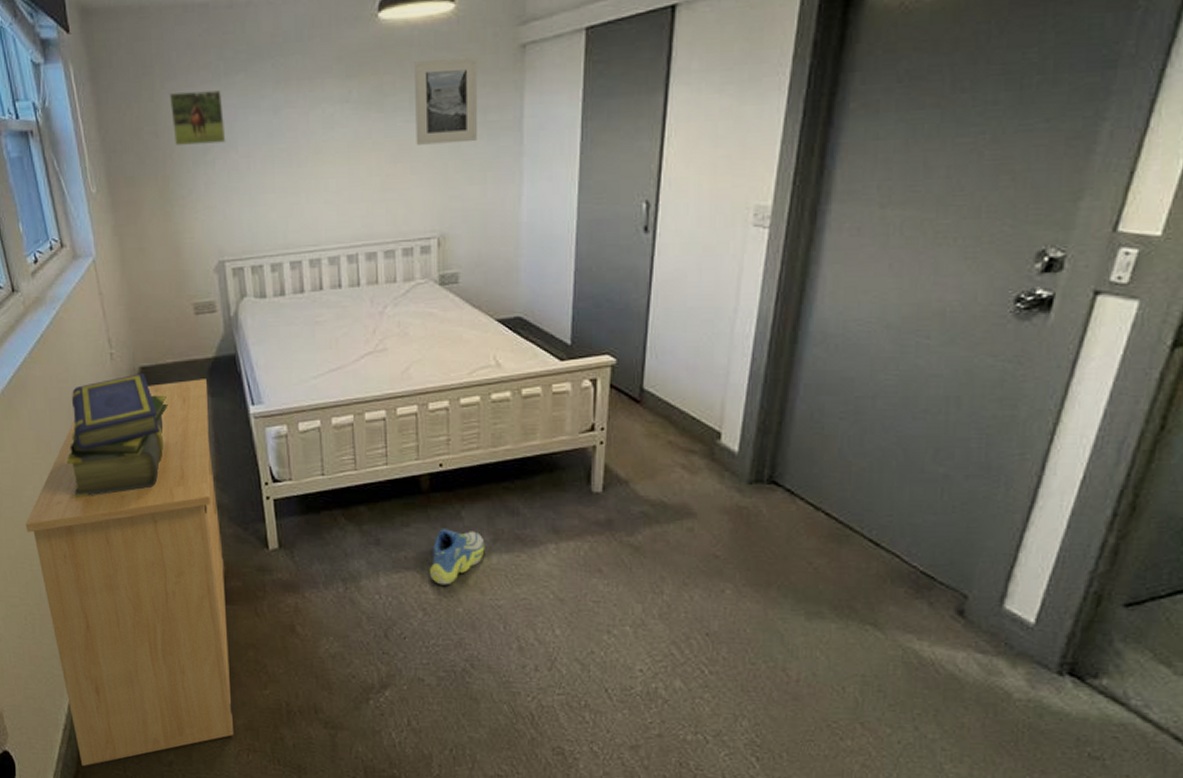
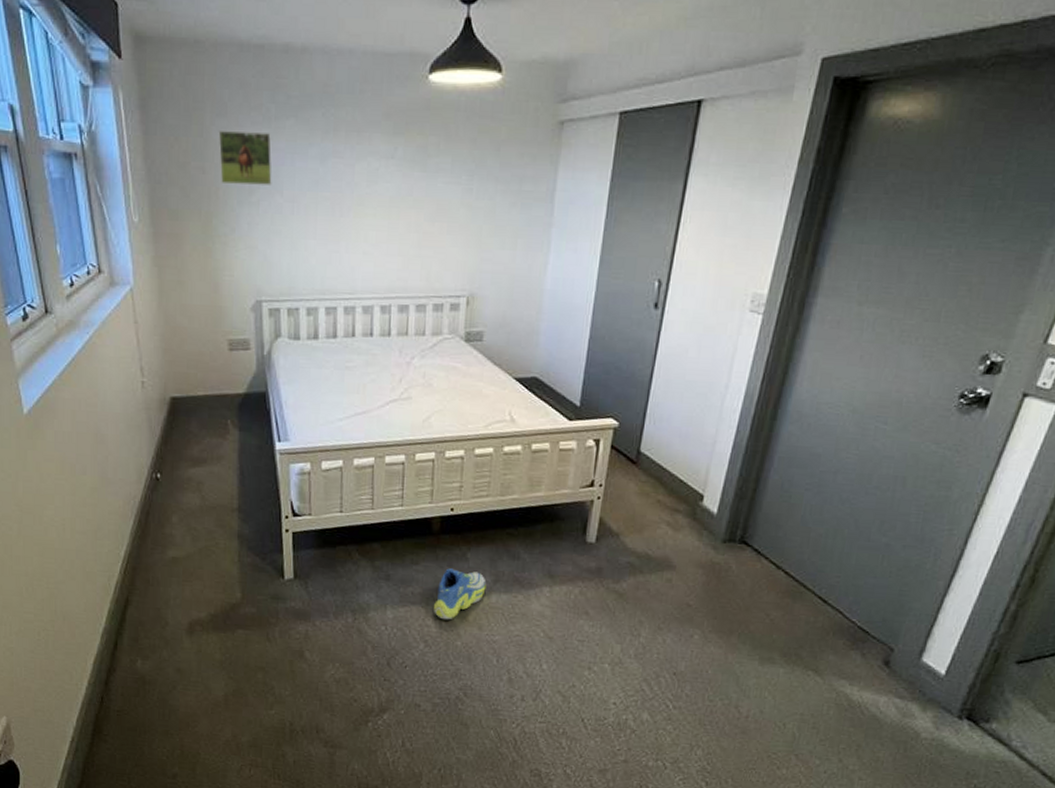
dresser: present [26,379,233,766] -> none [45,413,240,777]
stack of books: present [66,373,168,499] -> none [91,403,196,521]
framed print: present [415,57,478,145] -> none [454,126,519,209]

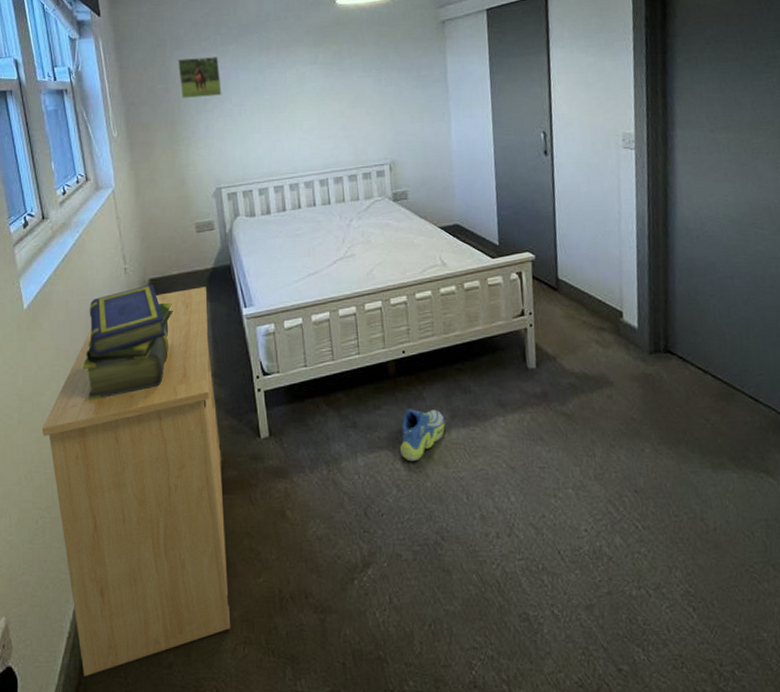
dresser: none [45,413,240,777] -> present [43,287,230,676]
stack of books: none [91,403,196,521] -> present [82,284,173,401]

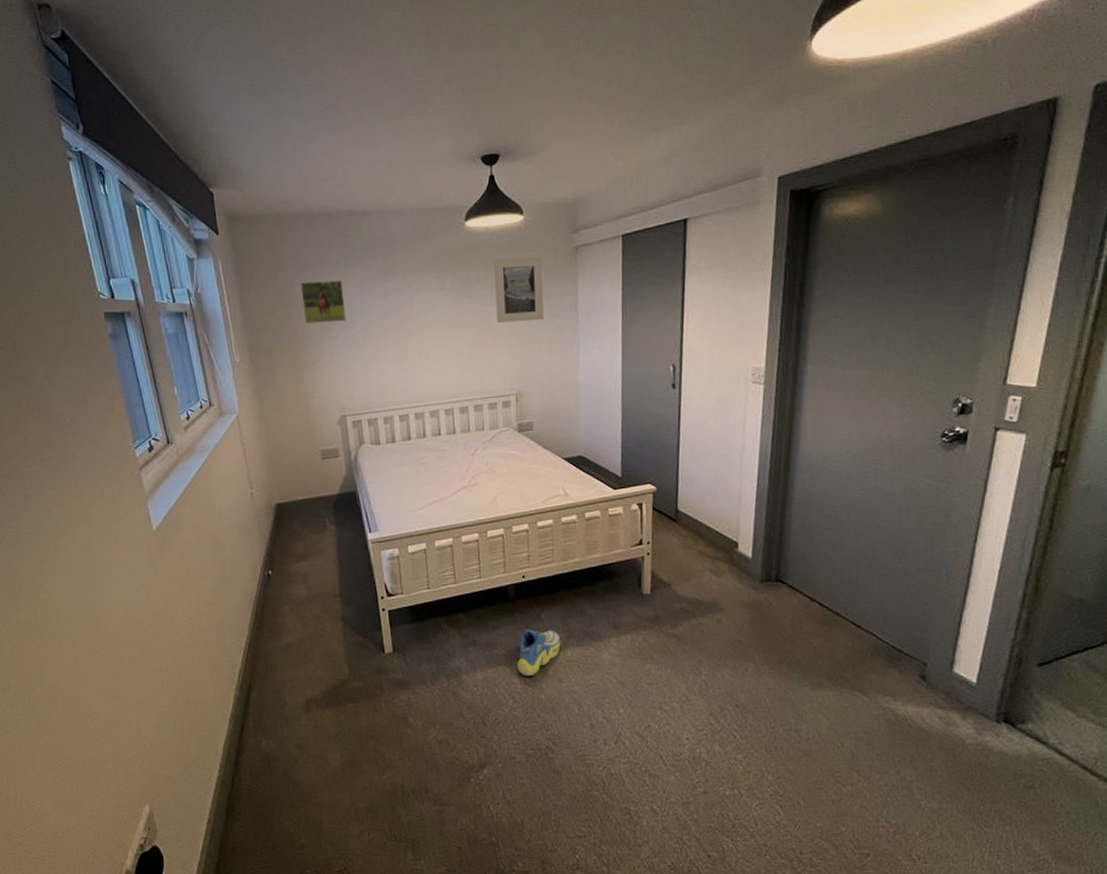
dresser: present [43,287,230,676] -> none [176,512,356,855]
stack of books: present [82,284,173,401] -> none [212,509,300,617]
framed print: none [364,31,414,94] -> present [494,256,544,323]

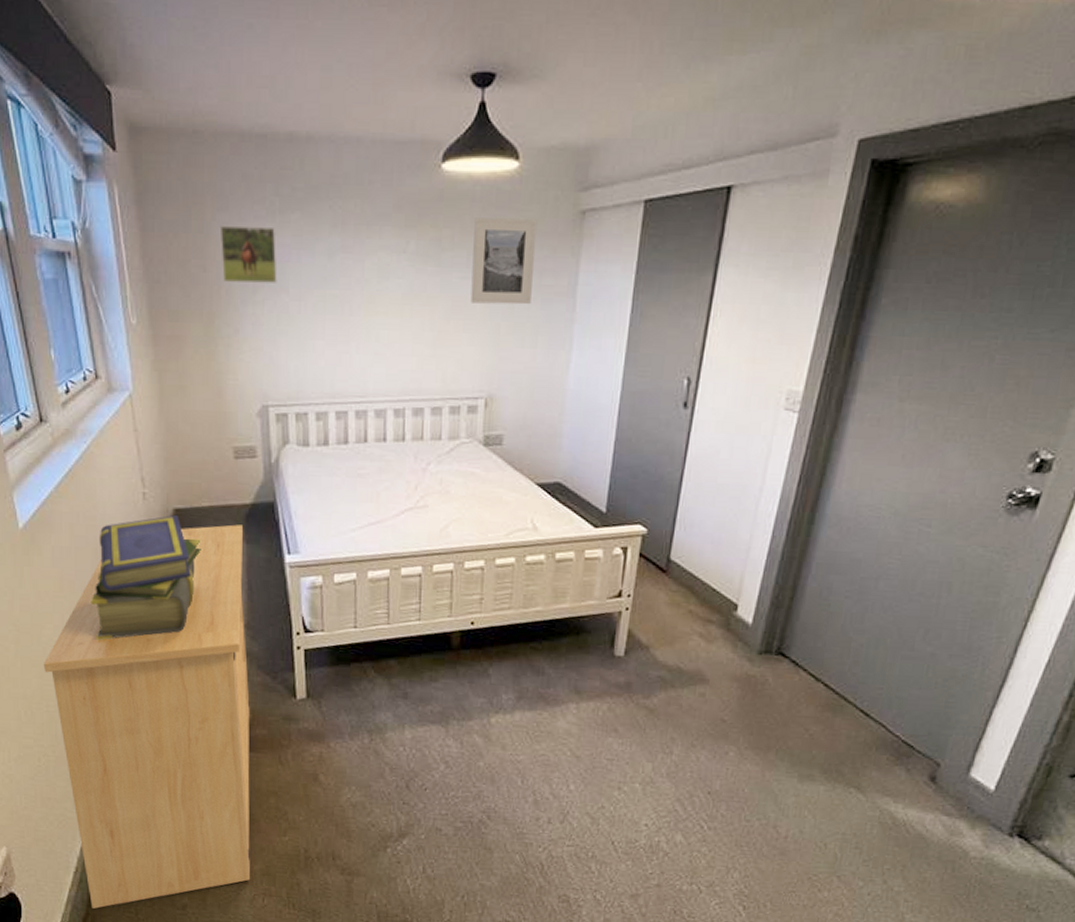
dresser: none [176,512,356,855] -> present [44,524,250,909]
stack of books: none [212,509,300,617] -> present [91,515,201,640]
sneaker: present [517,629,561,676] -> none [454,685,510,740]

